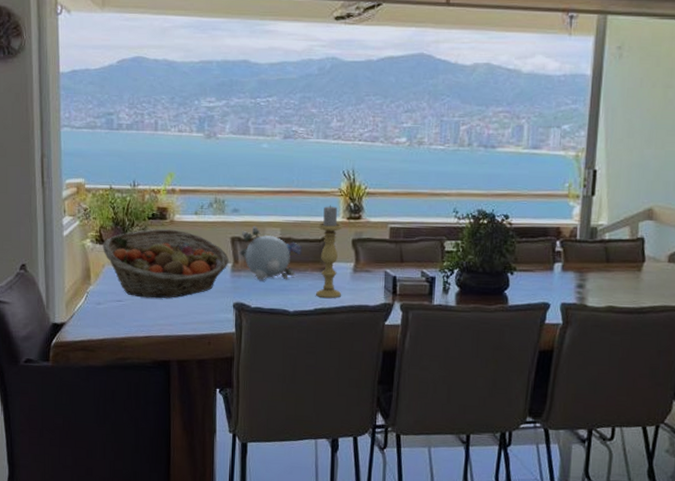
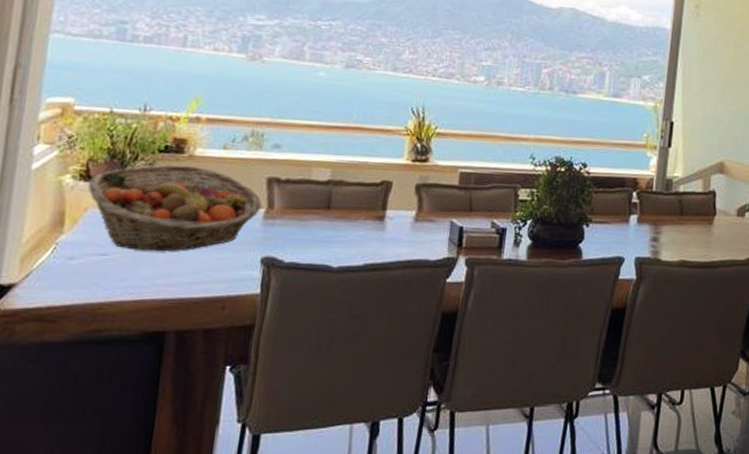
decorative ball: present [238,226,302,281] -> none [274,165,356,231]
candle holder: present [316,205,342,299] -> none [367,145,406,252]

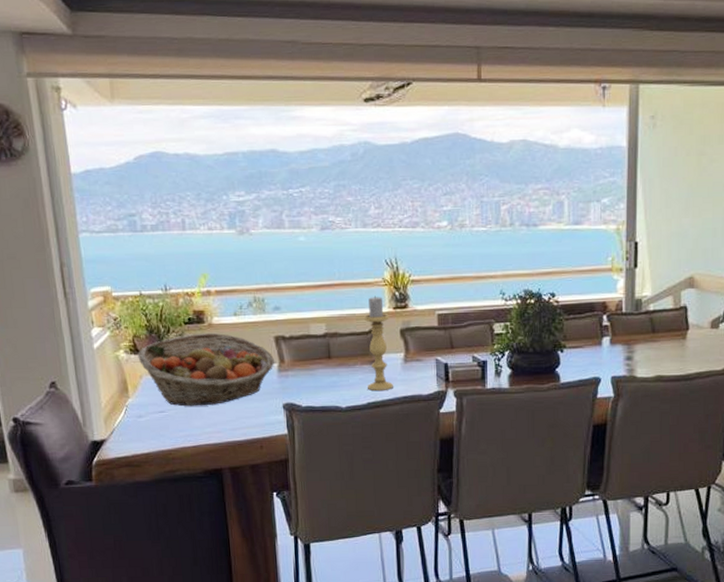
candle holder: none [367,145,406,252] -> present [364,296,393,392]

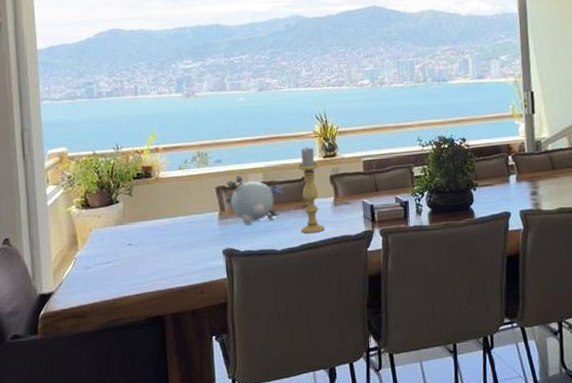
fruit basket: present [138,332,274,407] -> none [88,186,215,257]
decorative ball: none [283,322,350,379] -> present [224,173,285,225]

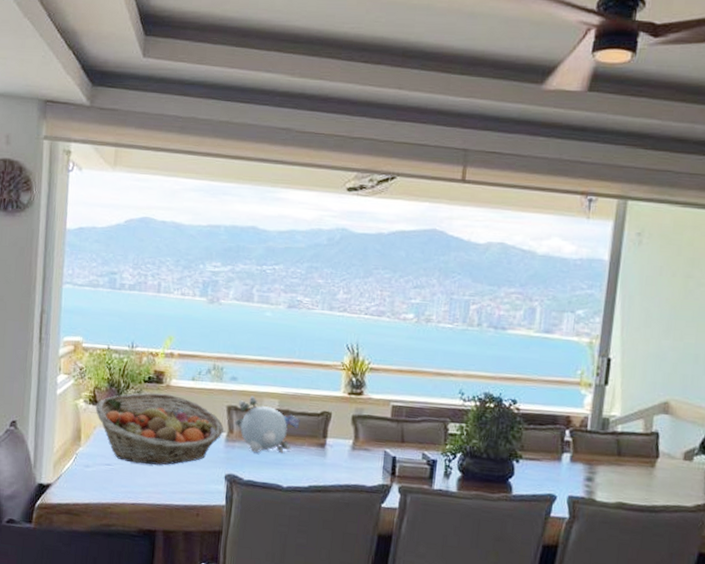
fruit basket: none [88,186,215,257] -> present [95,392,224,465]
candle holder: present [298,146,325,234] -> none [311,379,343,476]

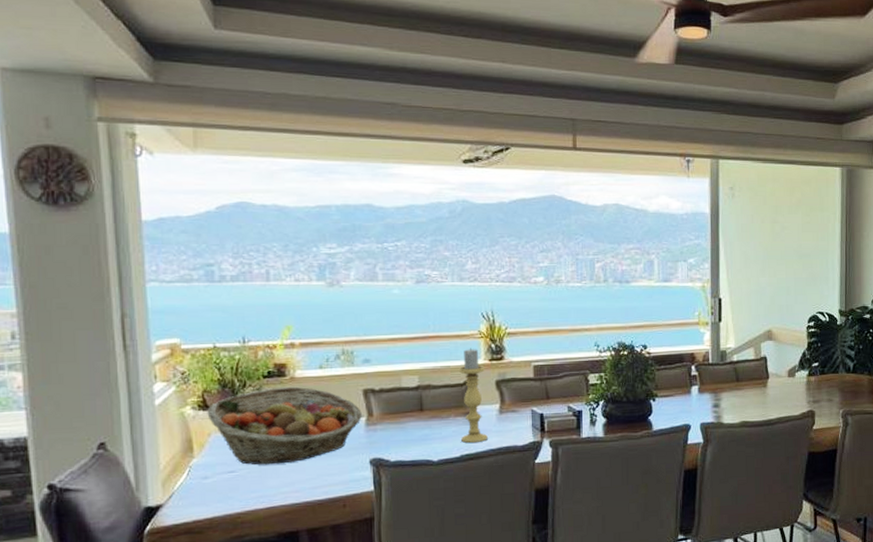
decorative ball: present [233,395,300,454] -> none [372,375,444,433]
candle holder: none [311,379,343,476] -> present [459,348,488,444]

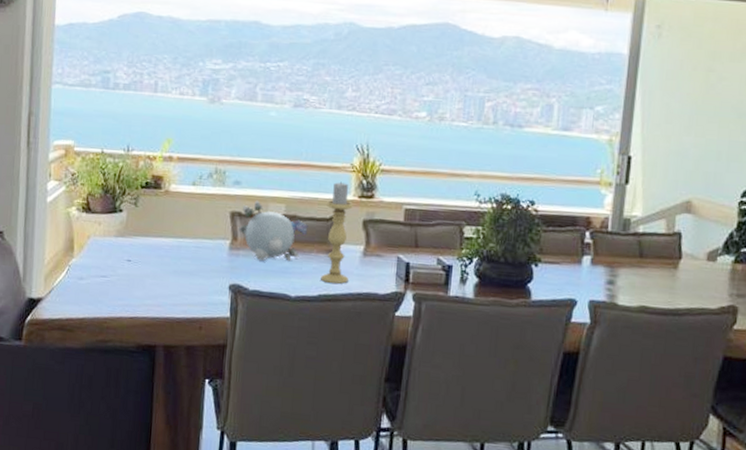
fruit basket: present [207,386,362,465] -> none [89,199,227,276]
decorative ball: none [372,375,444,433] -> present [237,200,308,262]

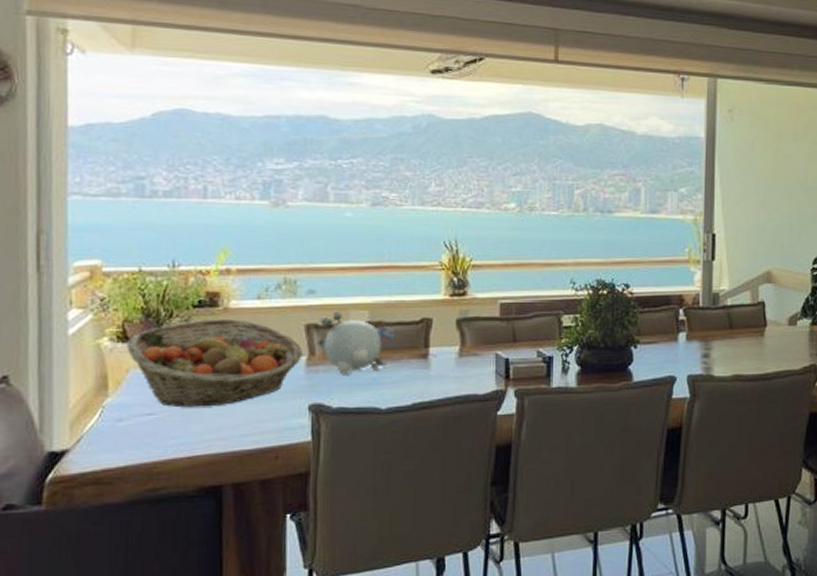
fruit basket: none [89,199,227,276] -> present [126,318,302,408]
candle holder: present [321,181,353,284] -> none [414,281,444,390]

